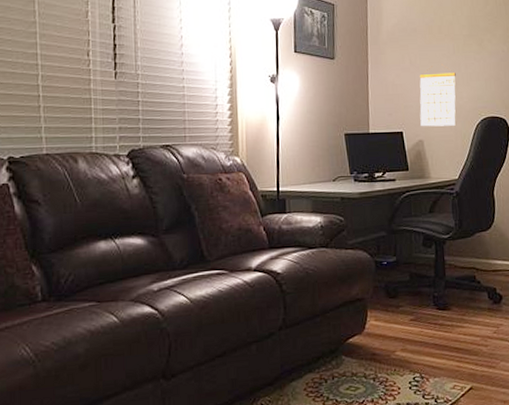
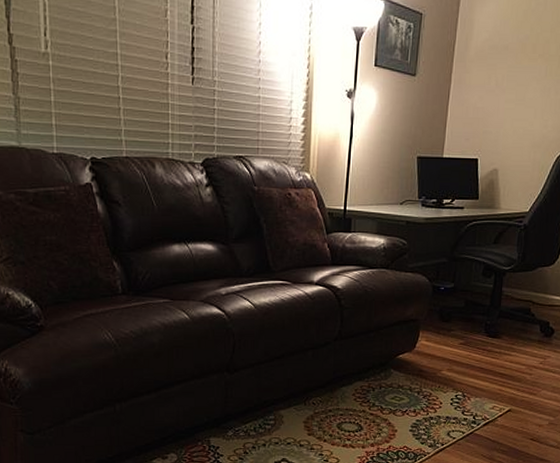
calendar: present [419,66,456,127] -> none [498,89,544,156]

